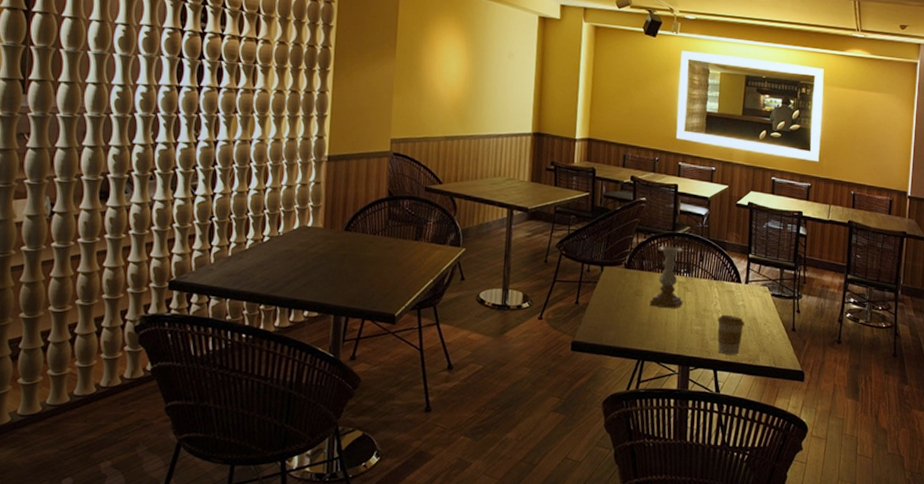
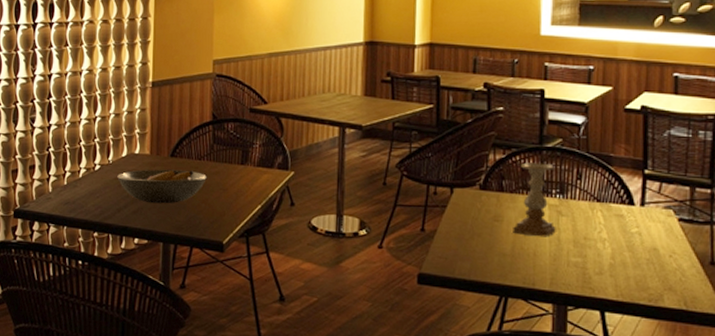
fruit bowl: none [287,242,381,277] -> present [117,169,207,204]
coffee cup: present [717,314,744,355] -> none [603,243,641,294]

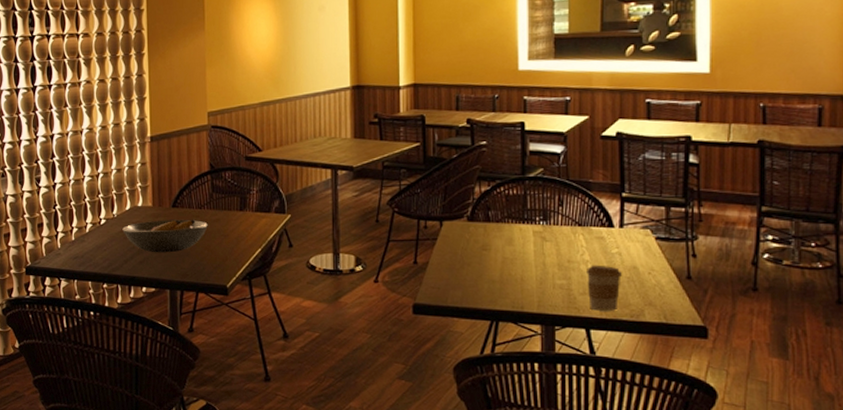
candle holder: present [513,162,556,237] -> none [500,192,541,263]
coffee cup: none [603,243,641,294] -> present [587,265,622,311]

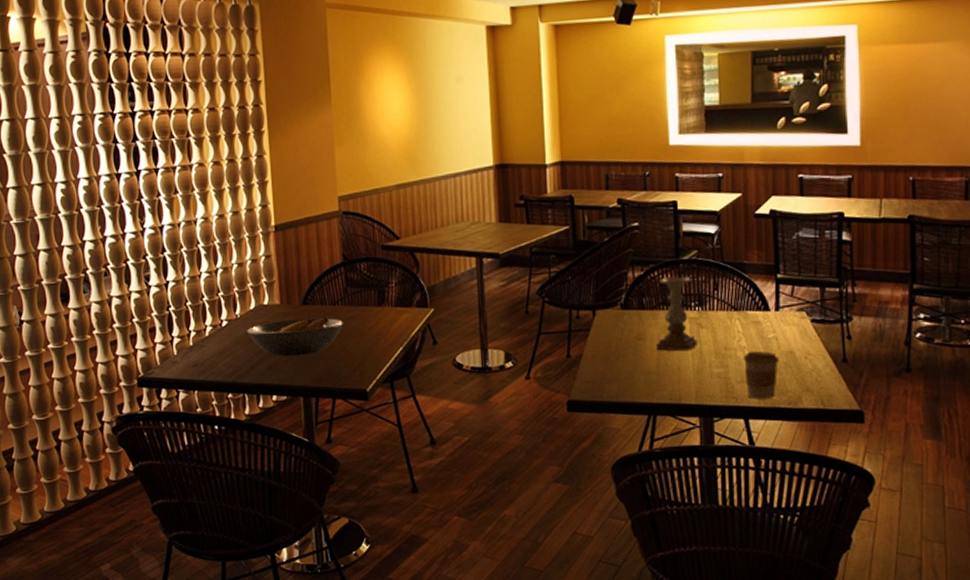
candle holder: none [500,192,541,263] -> present [656,276,698,352]

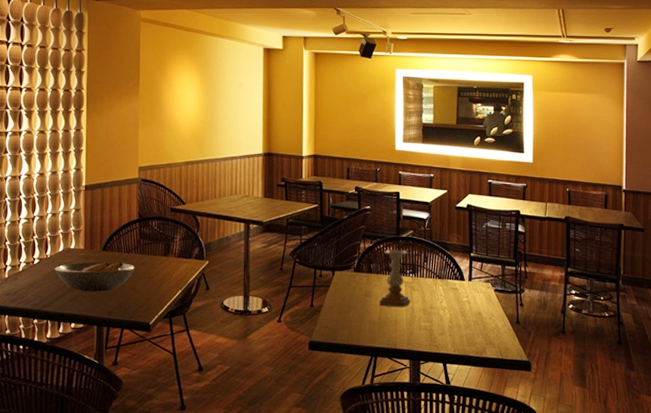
coffee cup: present [744,351,779,399] -> none [444,310,470,348]

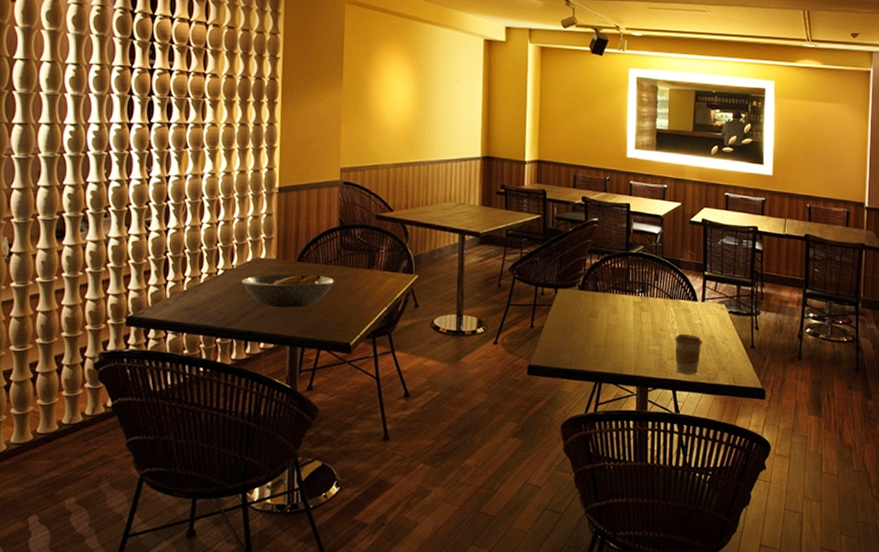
candle holder: present [379,249,410,308] -> none [605,266,639,330]
coffee cup: none [444,310,470,348] -> present [675,333,702,374]

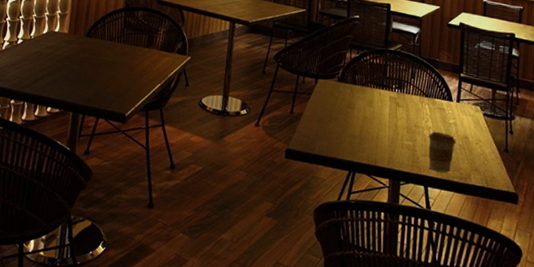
fruit bowl: present [242,273,334,308] -> none [37,46,116,78]

